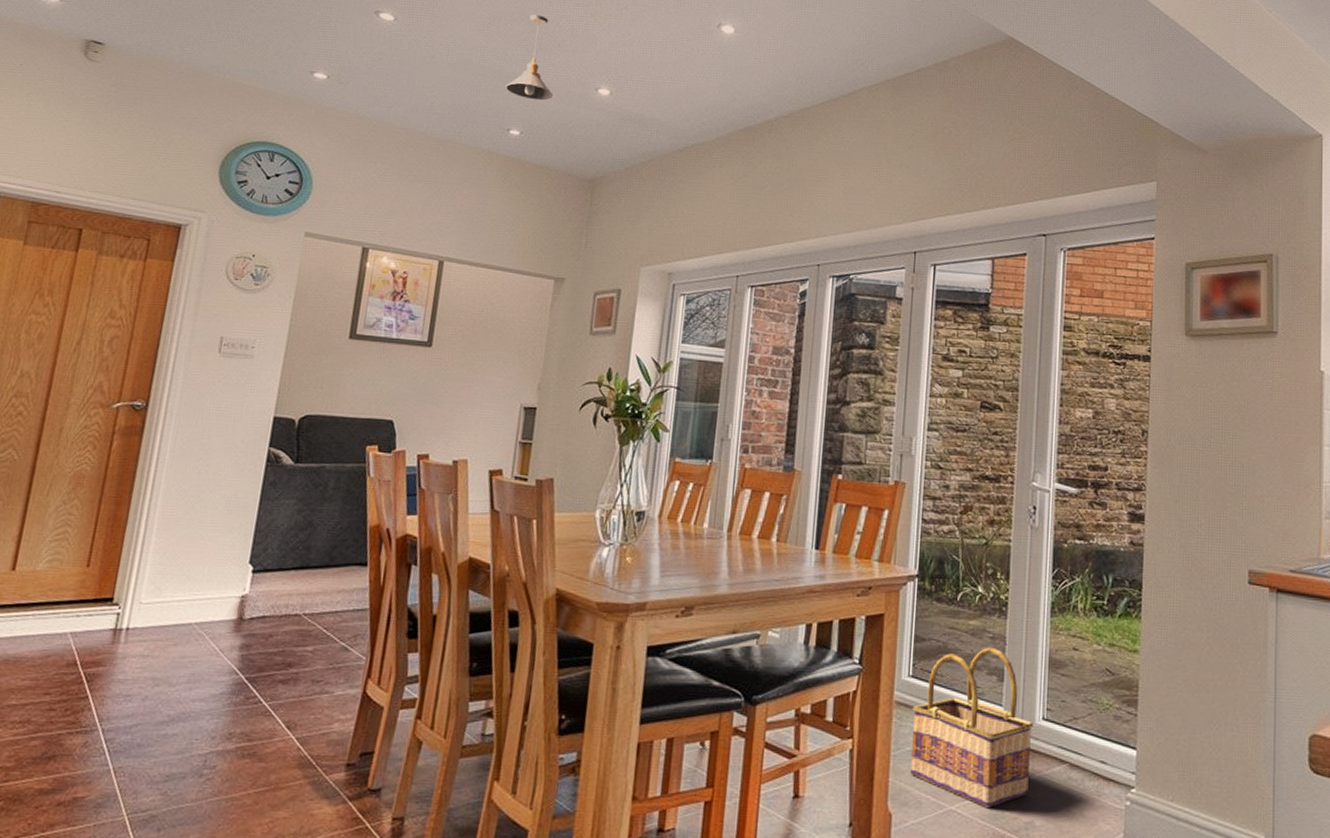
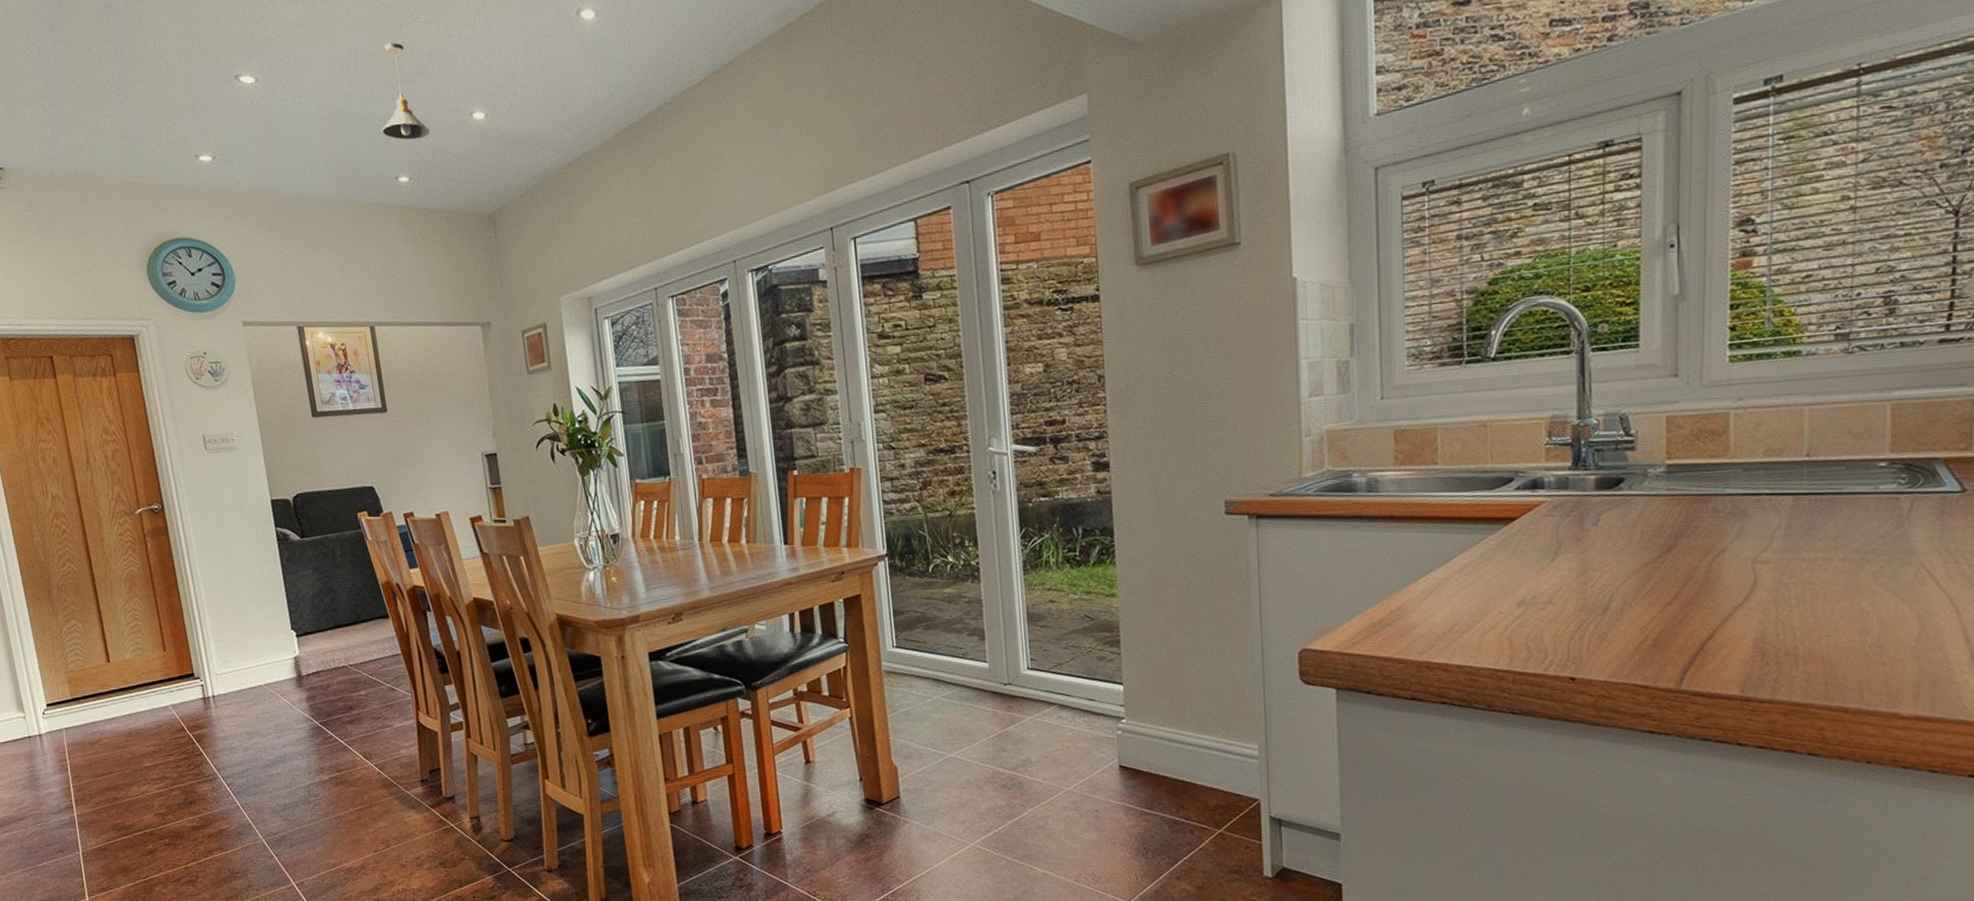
basket: present [909,647,1033,807] -> none [901,610,1022,751]

